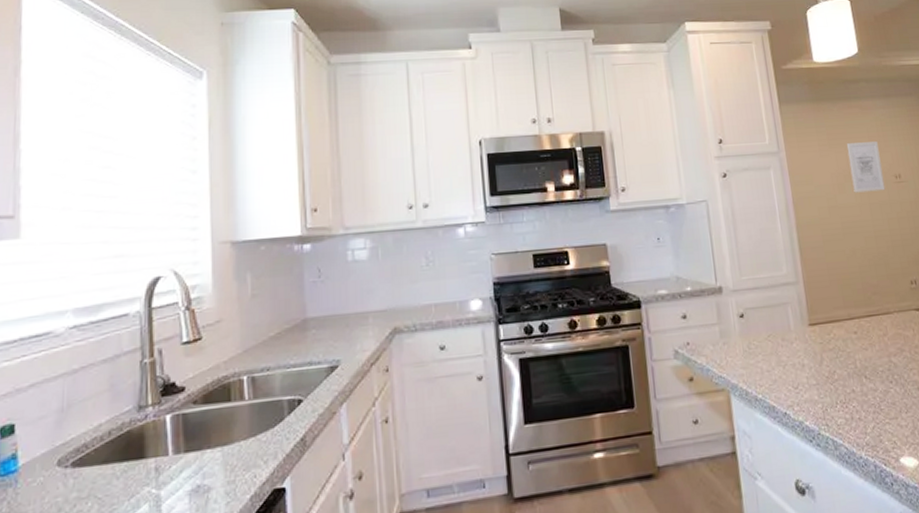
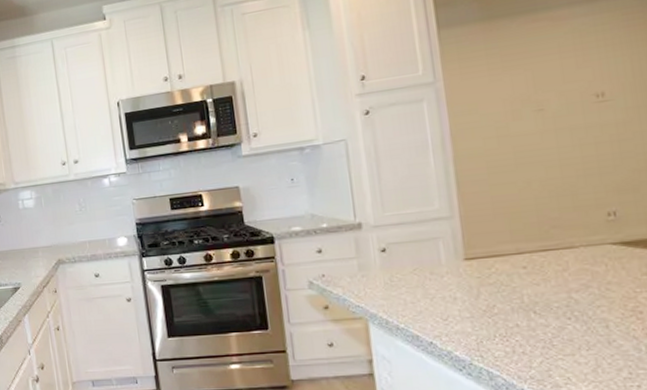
wall art: present [846,141,886,193] -> none [527,57,580,119]

